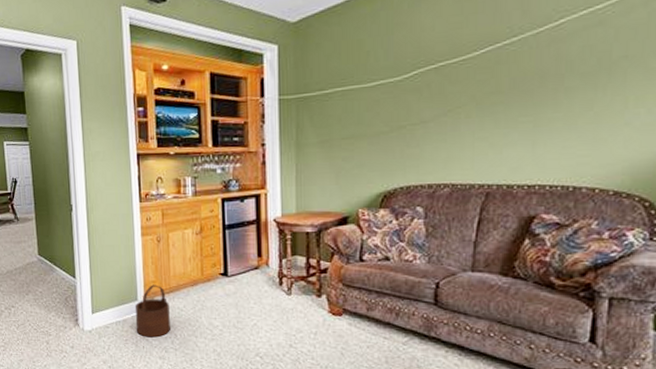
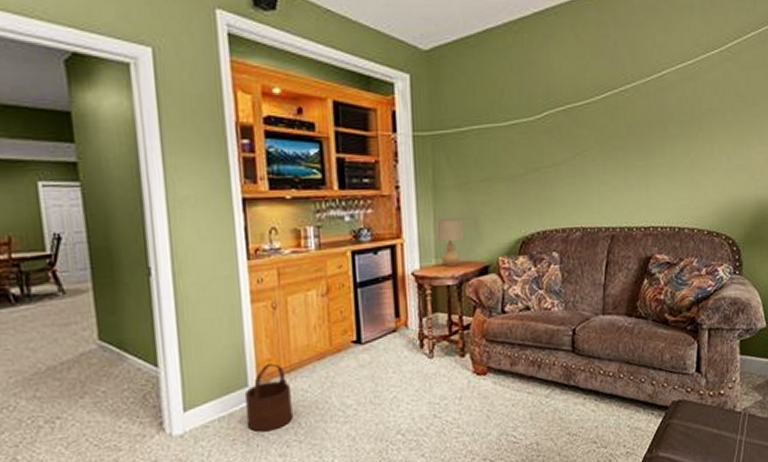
table lamp: none [297,172,325,216] -> present [436,218,465,267]

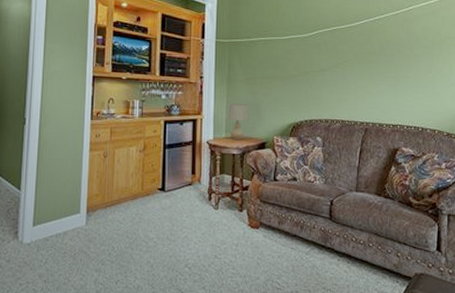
wooden bucket: present [244,363,293,432] -> none [75,198,110,250]

